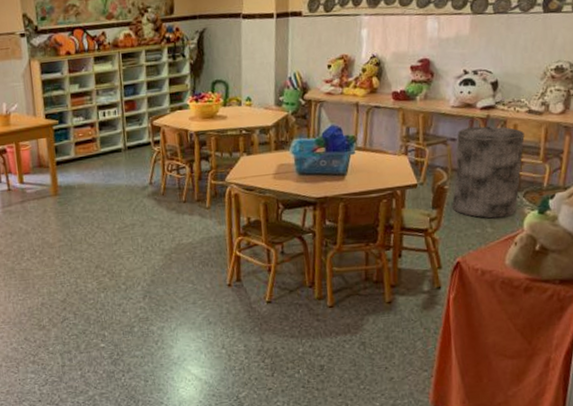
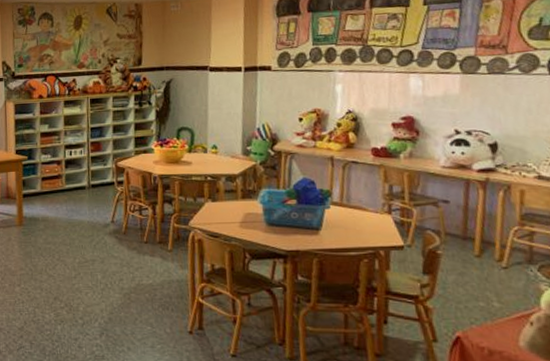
trash can: present [451,125,525,219] -> none [446,189,535,292]

